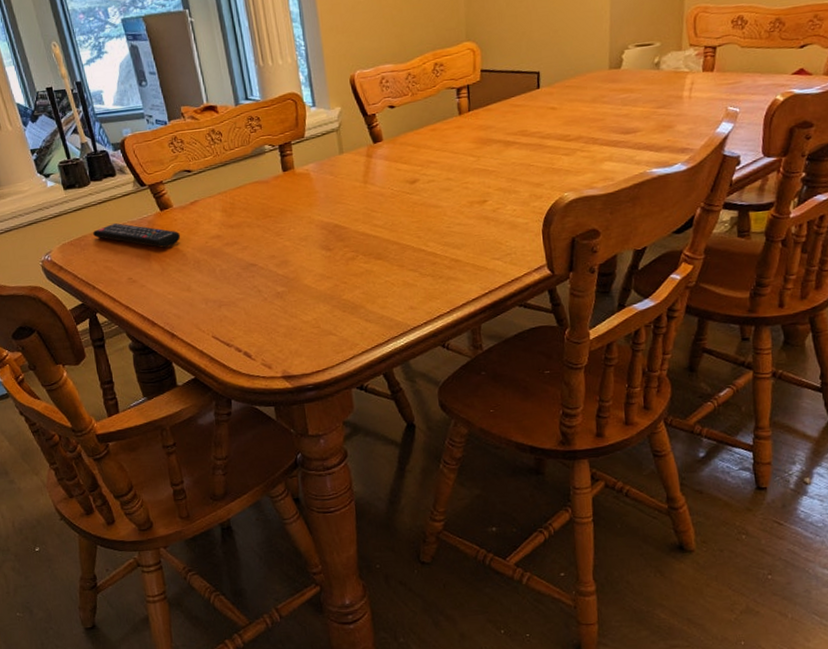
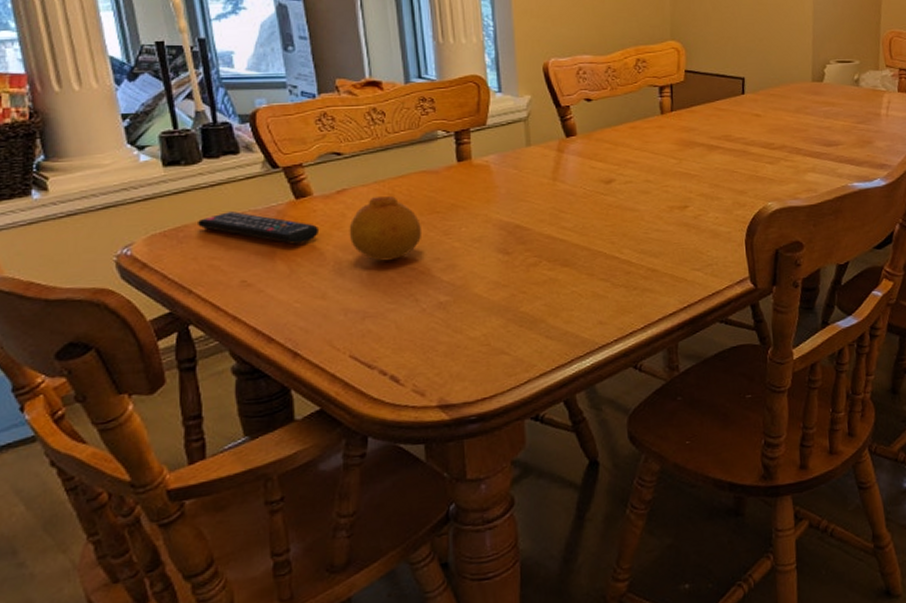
fruit: none [202,205,260,260] -> present [349,196,423,261]

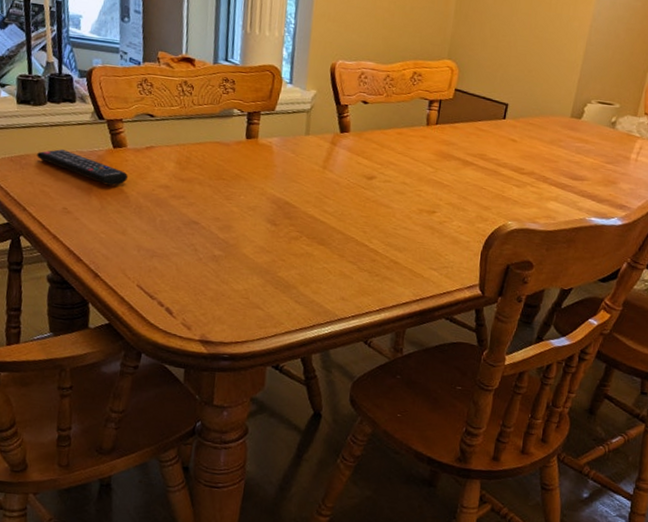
fruit: present [349,196,423,261] -> none [150,157,209,213]

